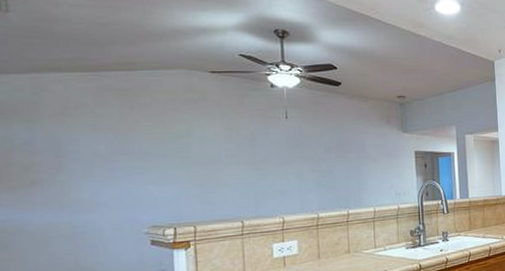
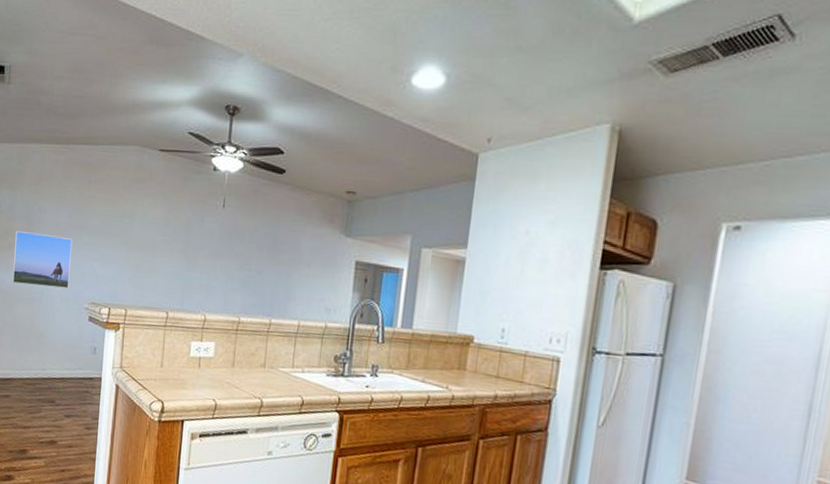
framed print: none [39,164,121,221] -> present [12,230,73,288]

